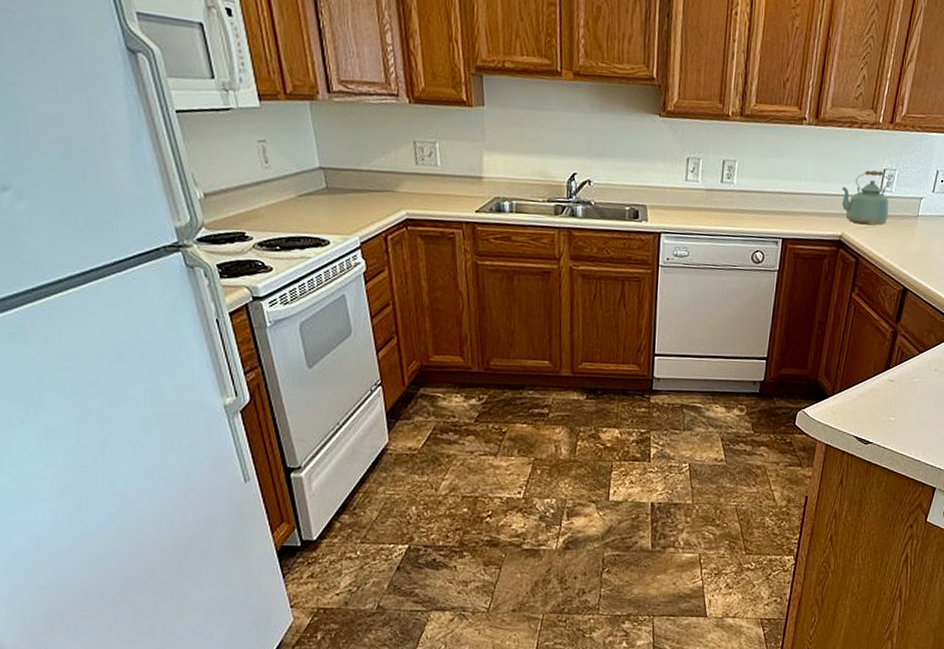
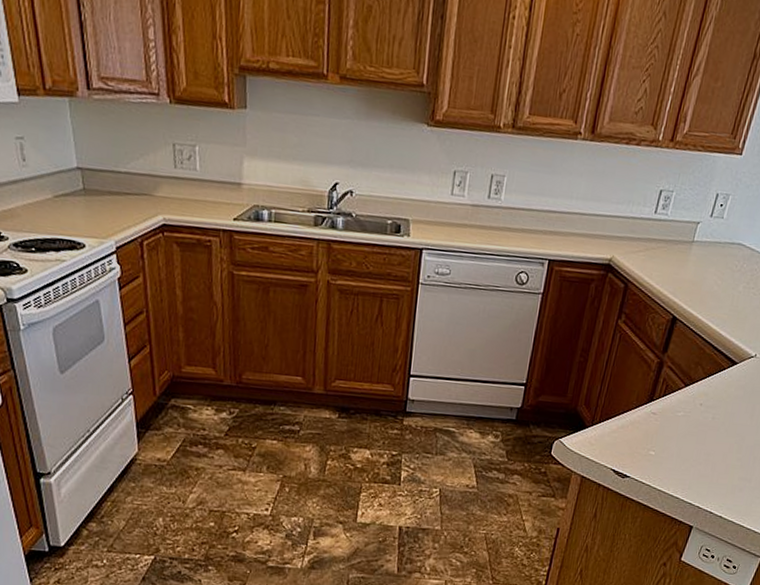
kettle: present [841,170,890,226] -> none [613,191,666,250]

